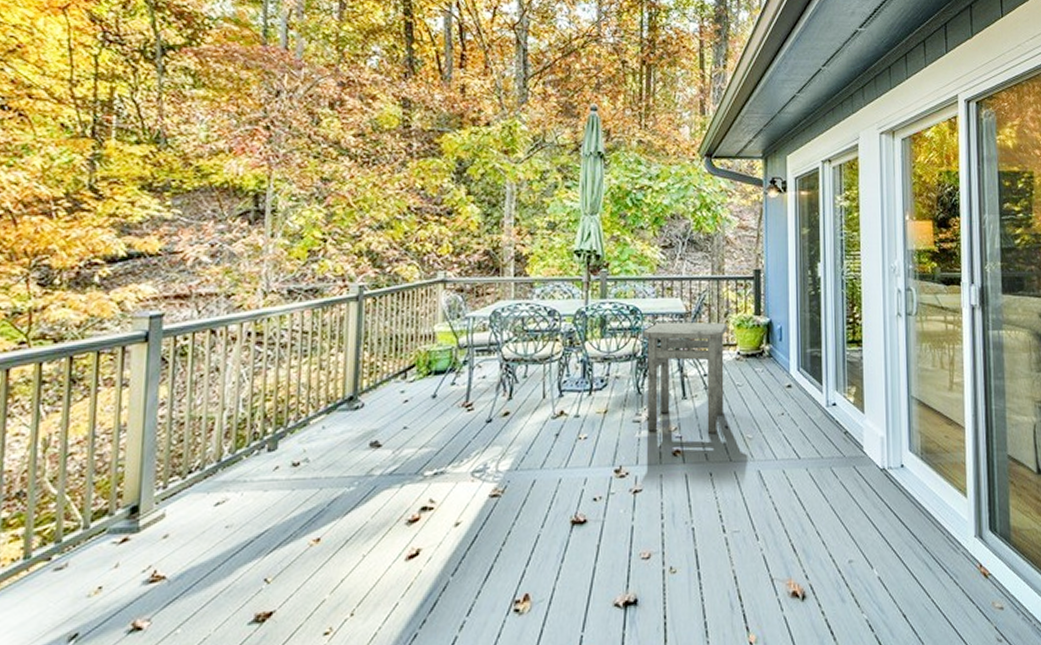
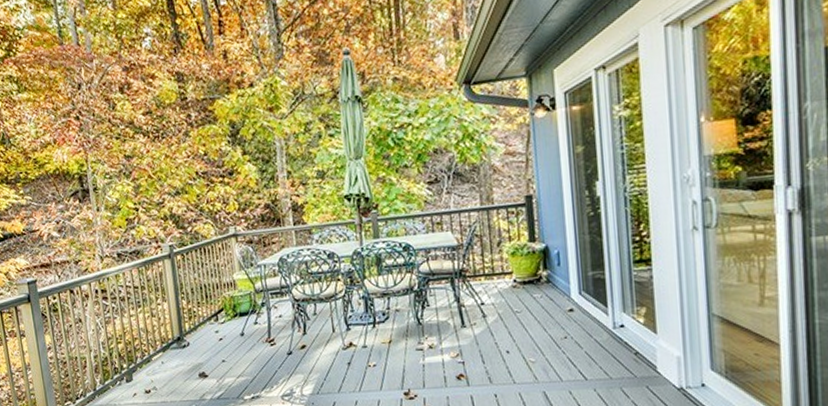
side table: present [643,321,728,433] -> none [417,252,505,358]

